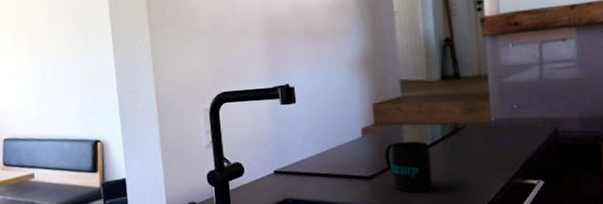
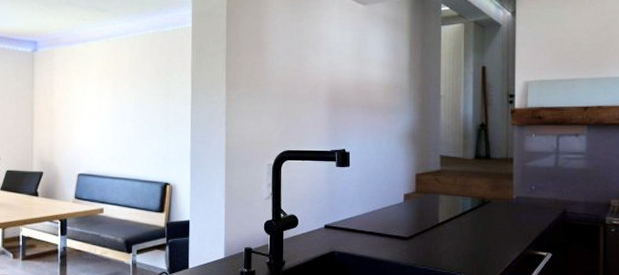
mug: present [384,141,433,192] -> none [421,209,460,254]

